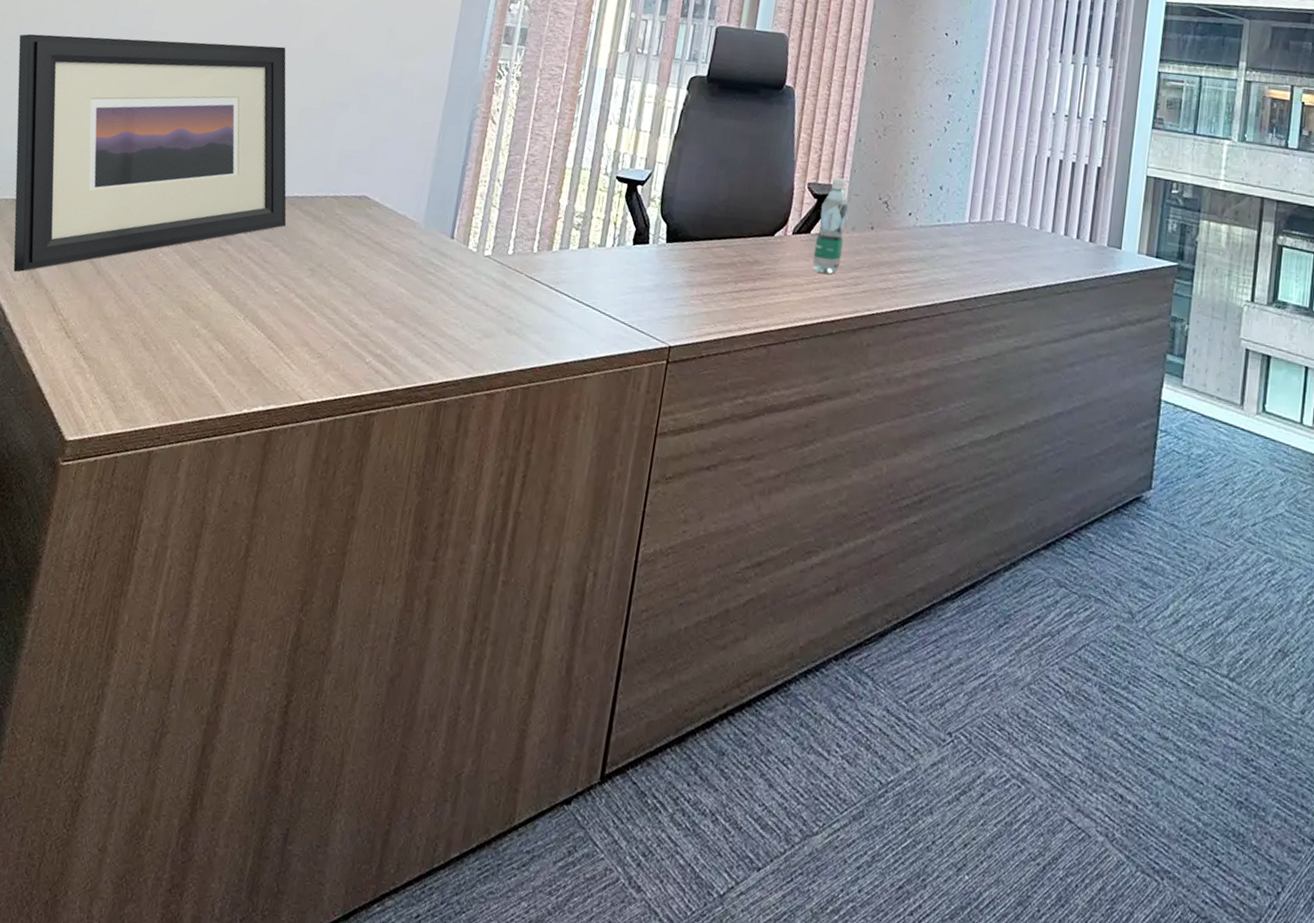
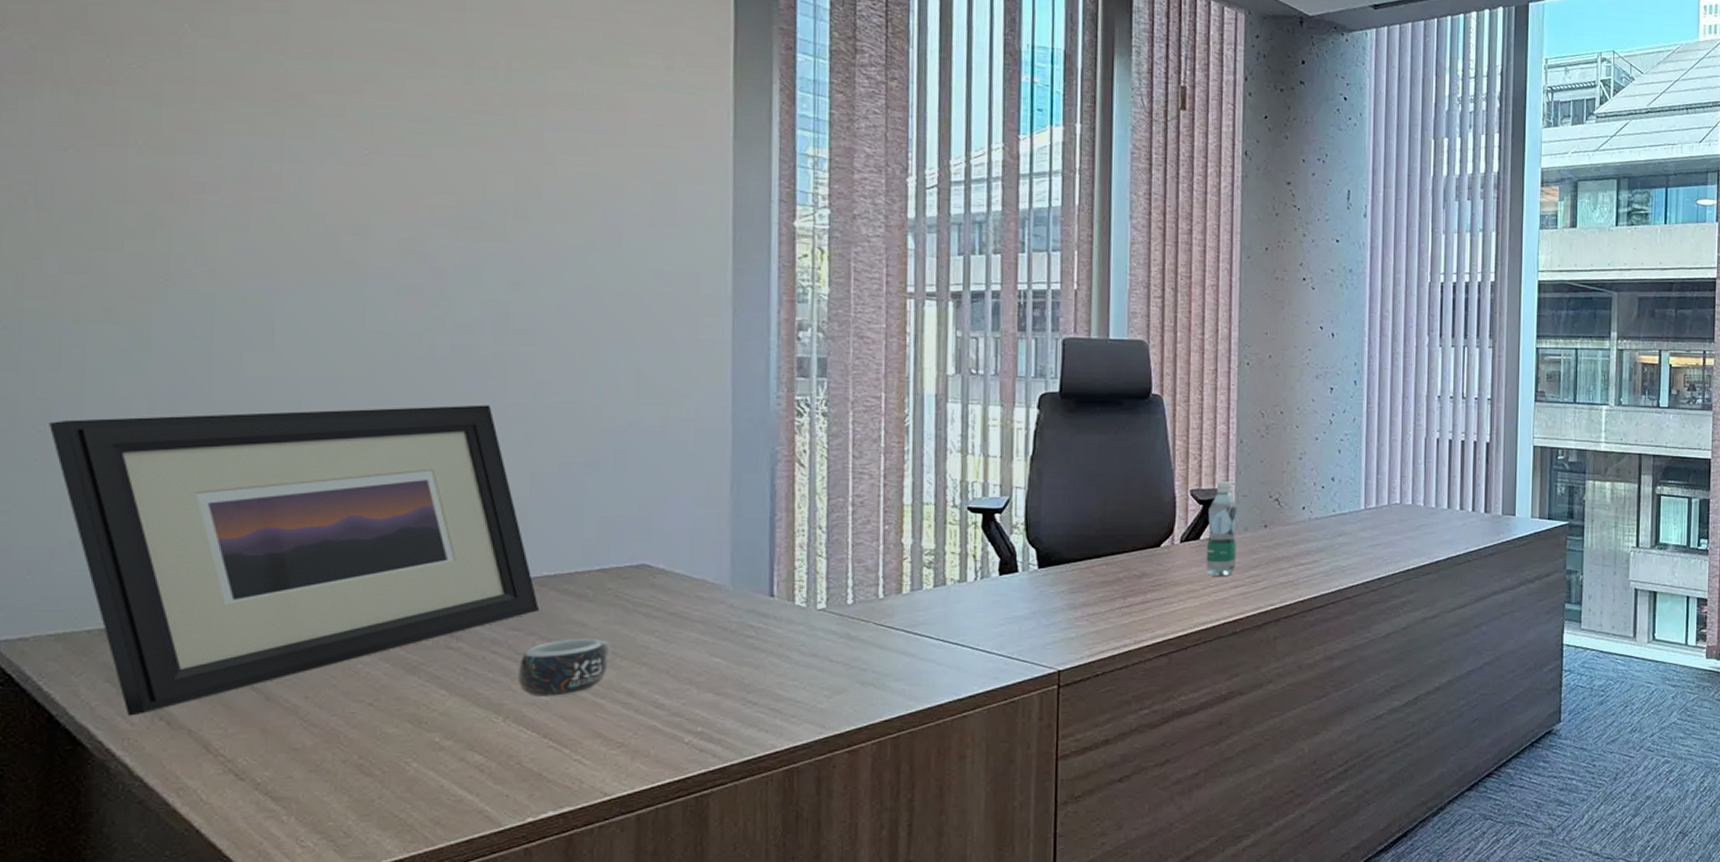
mug: none [260,254,329,305] -> present [518,637,611,698]

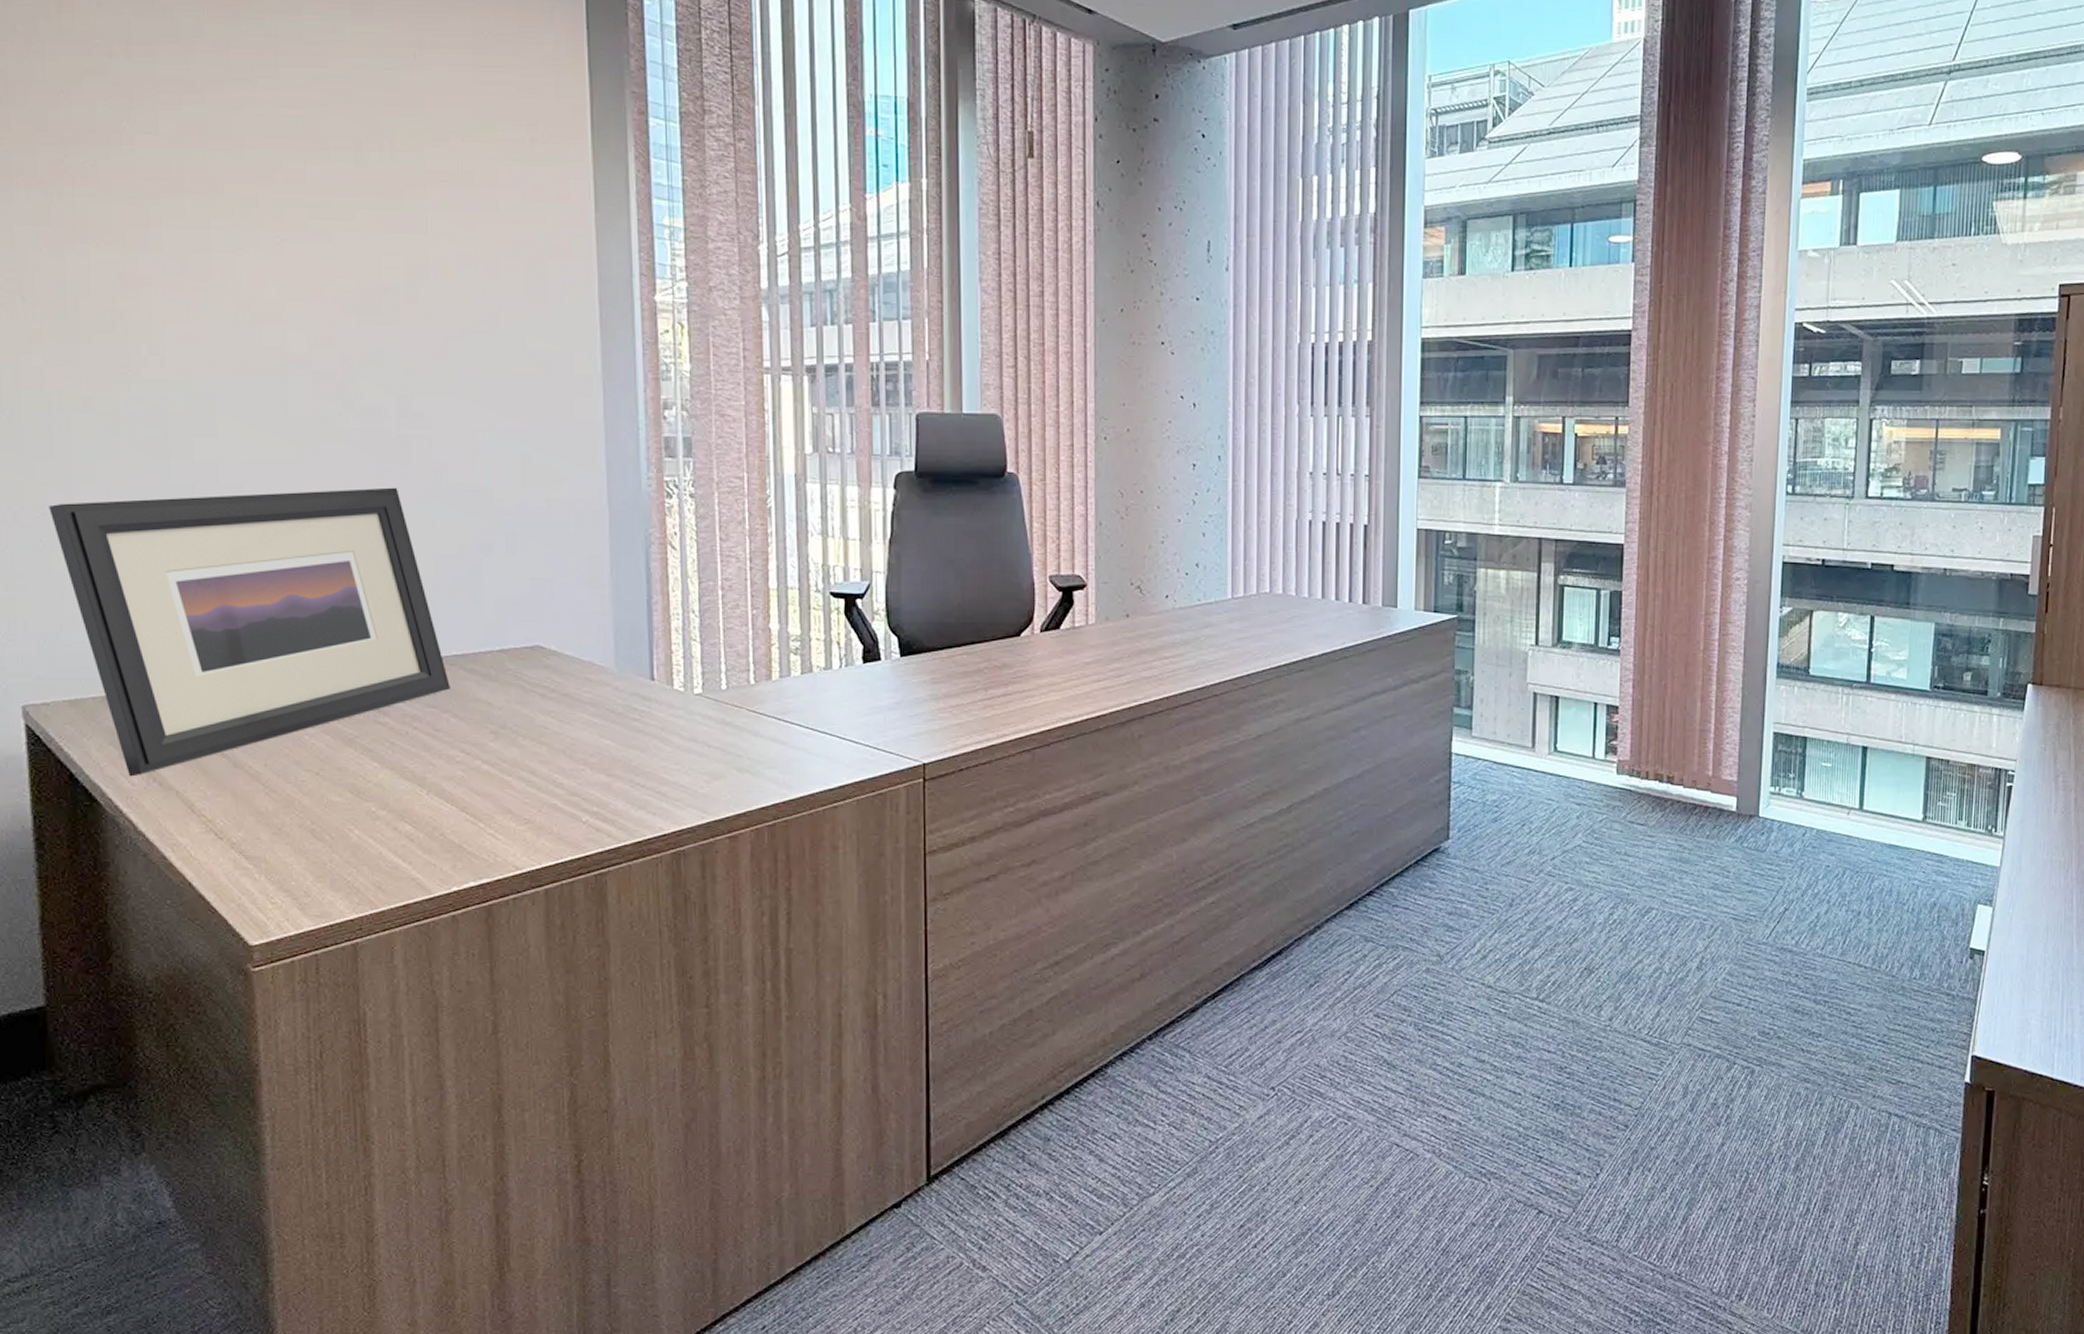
mug: present [518,637,611,698] -> none [437,716,514,773]
bottle: present [1206,482,1238,576] -> none [1067,567,1099,668]

